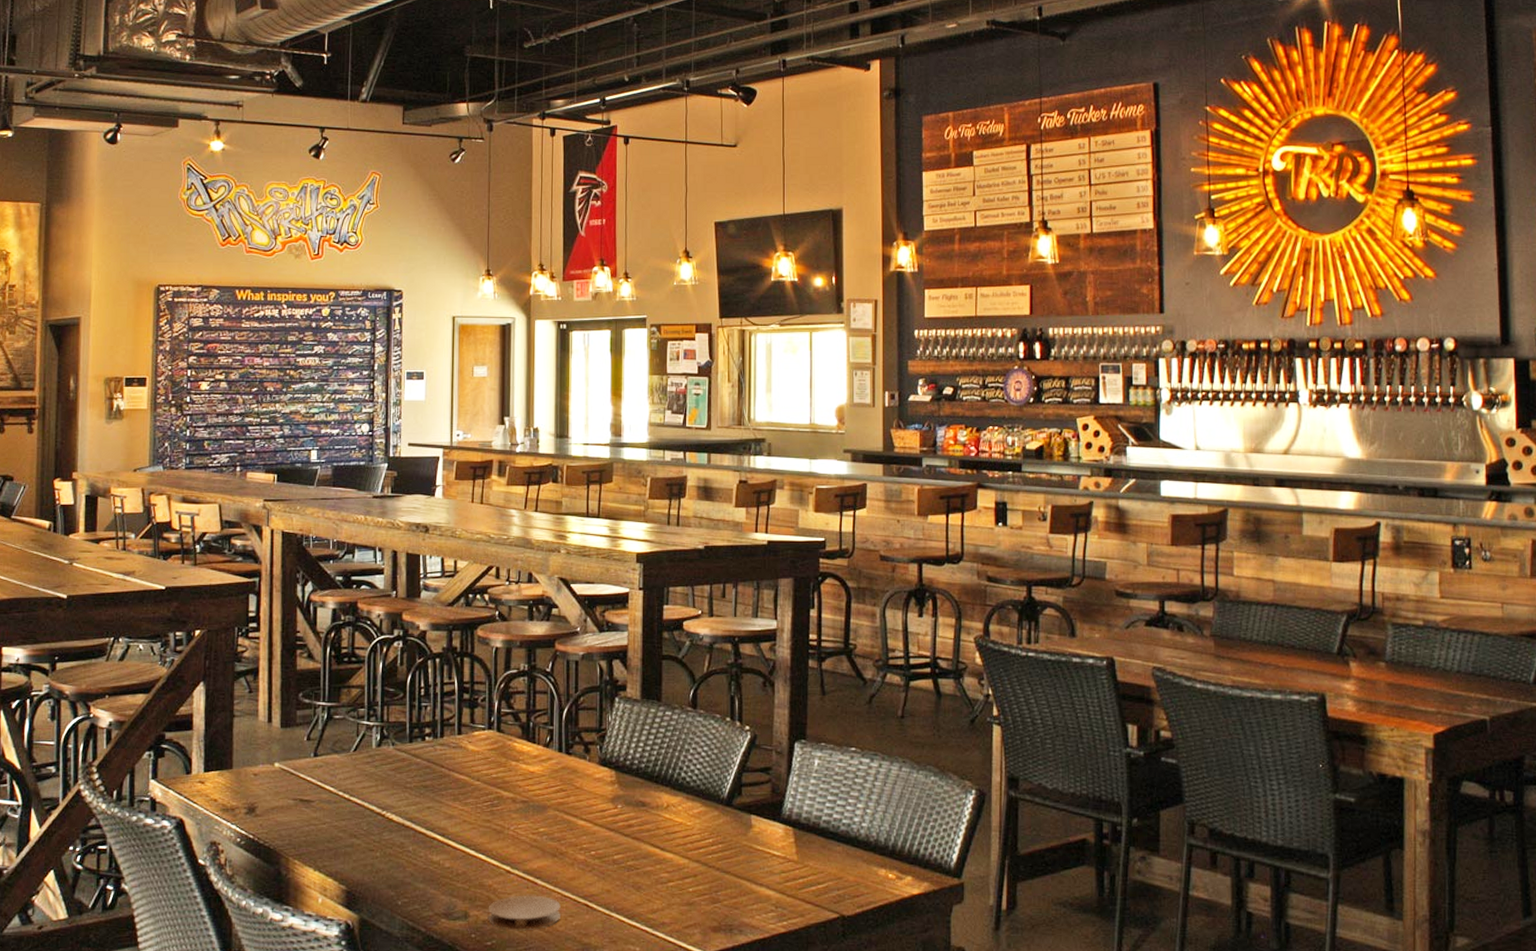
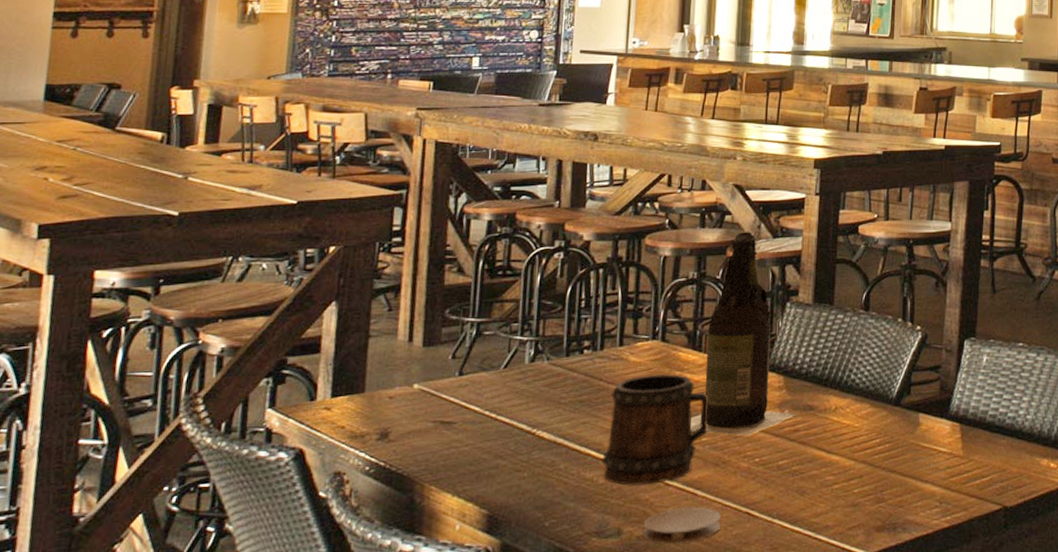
beer mug: none [447,764,544,871] -> present [602,374,709,485]
beer bottle: none [527,625,631,829] -> present [690,232,798,437]

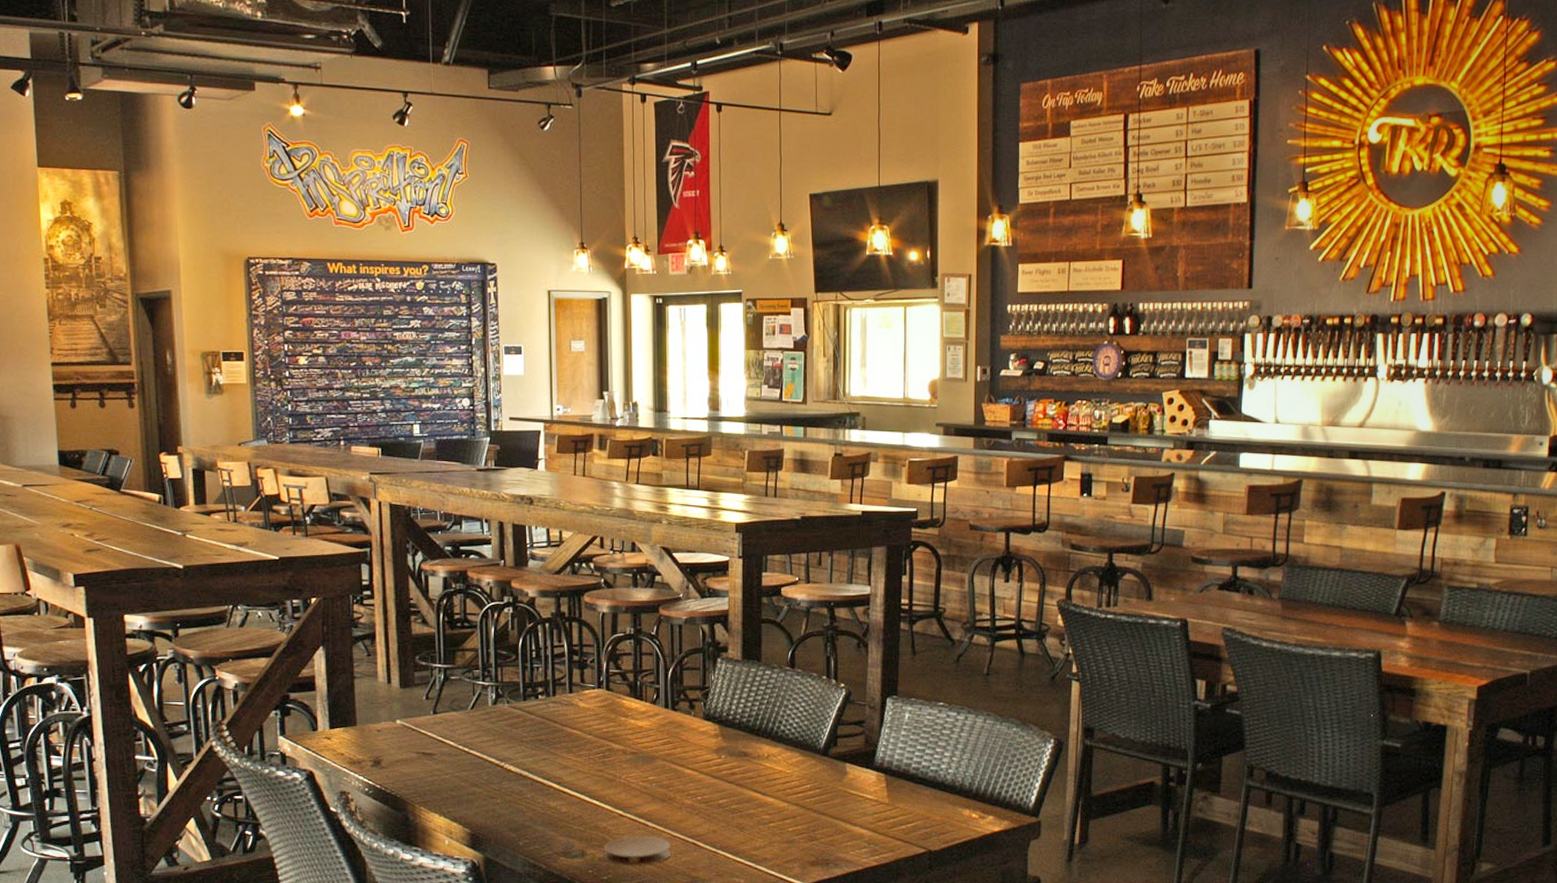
beer mug: present [602,374,709,485] -> none [563,720,653,815]
beer bottle: present [690,232,798,437] -> none [637,592,734,777]

